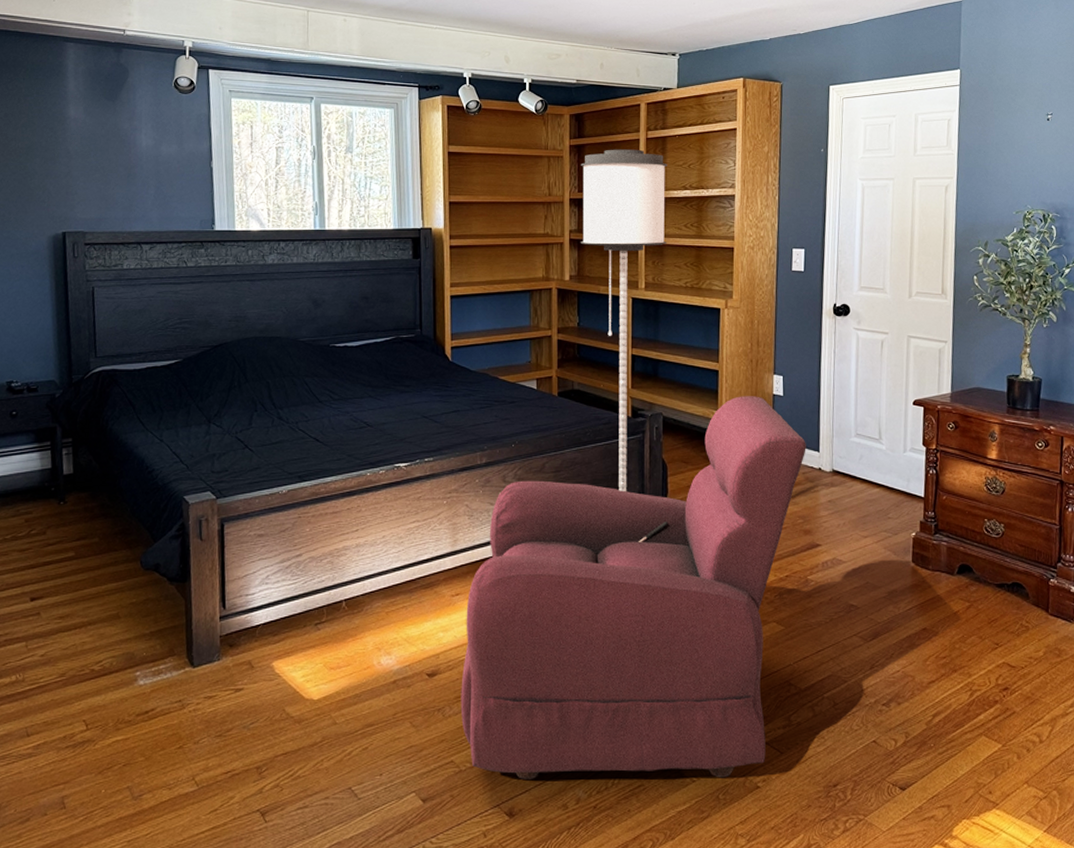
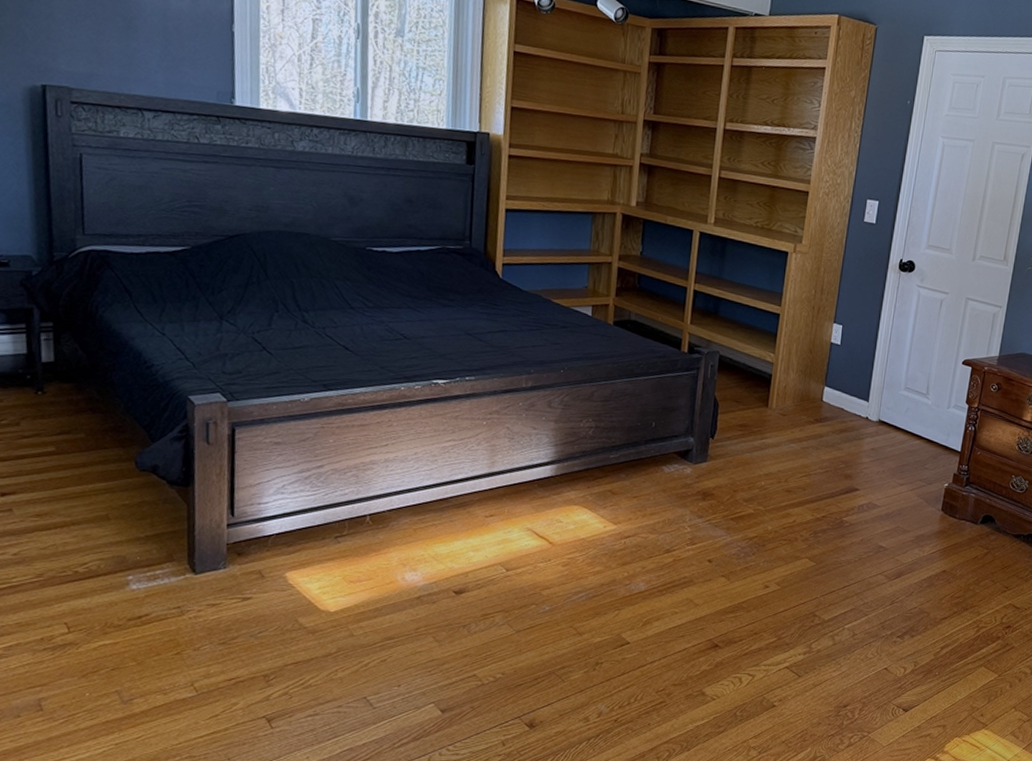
armchair: present [460,396,806,779] -> none [487,341,857,697]
floor lamp: present [580,149,667,492] -> none [650,72,751,427]

